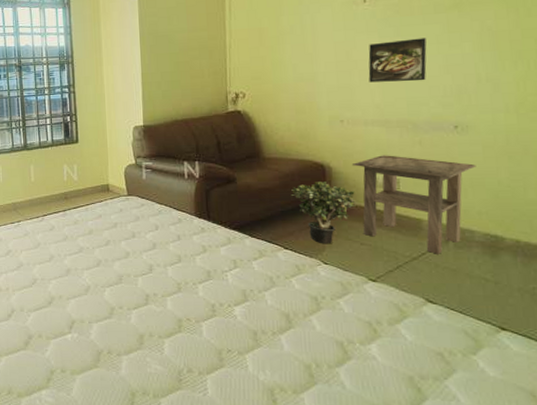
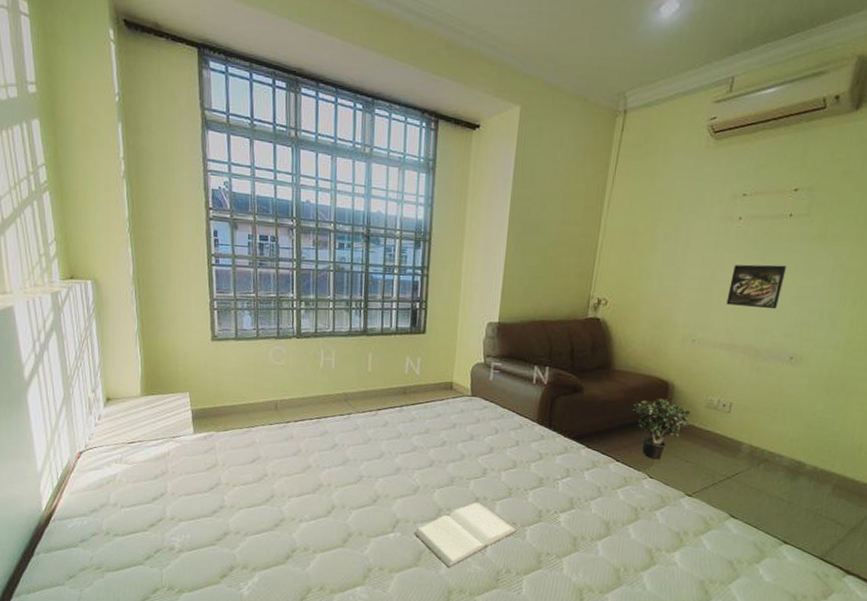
book: none [90,299,192,368] -> present [414,502,517,567]
side table: present [351,155,476,254] -> none [690,378,799,475]

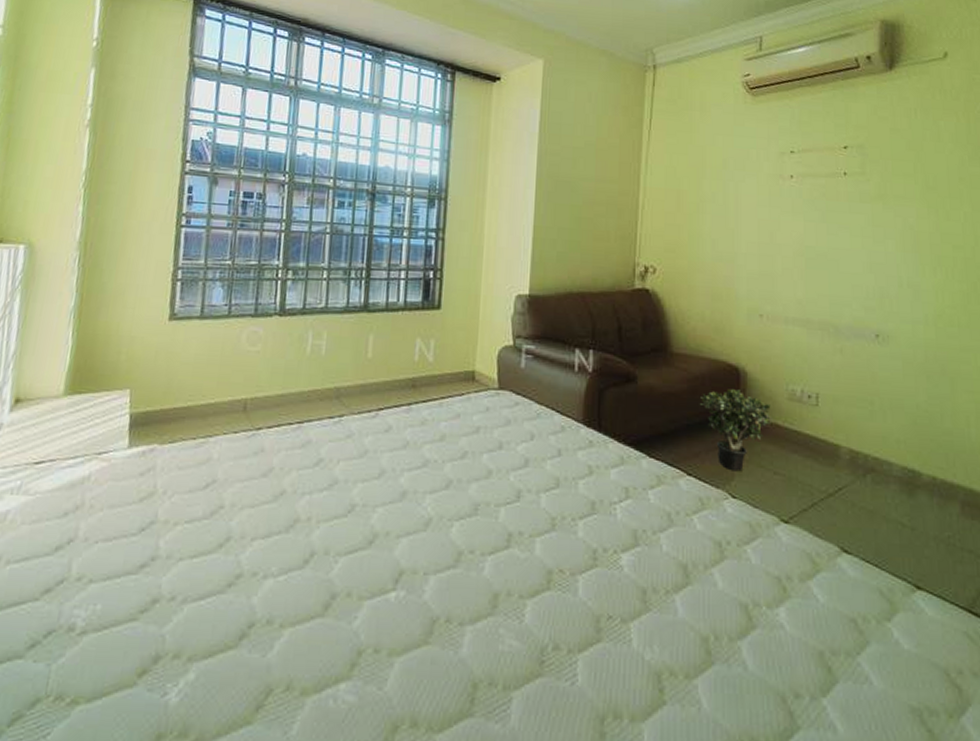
book: present [414,502,517,567] -> none [424,540,565,644]
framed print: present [726,264,787,310] -> none [791,226,852,278]

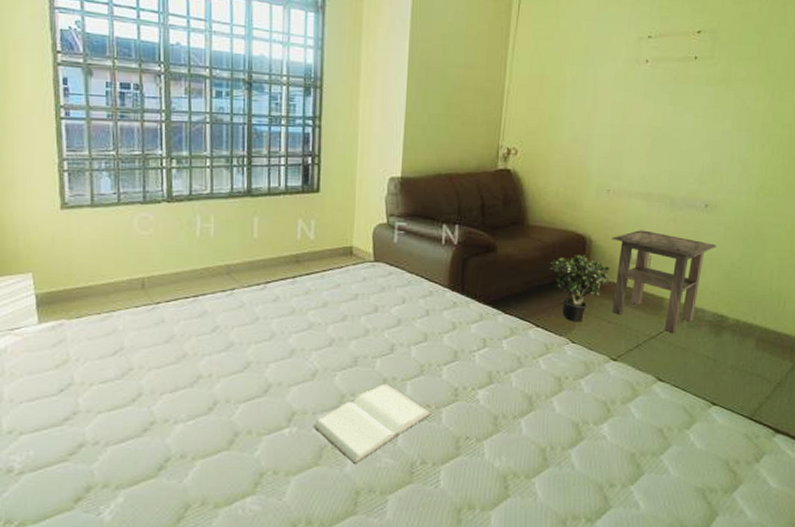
book: none [424,540,565,644] -> present [313,384,432,464]
side table: none [769,362,896,490] -> present [611,230,717,333]

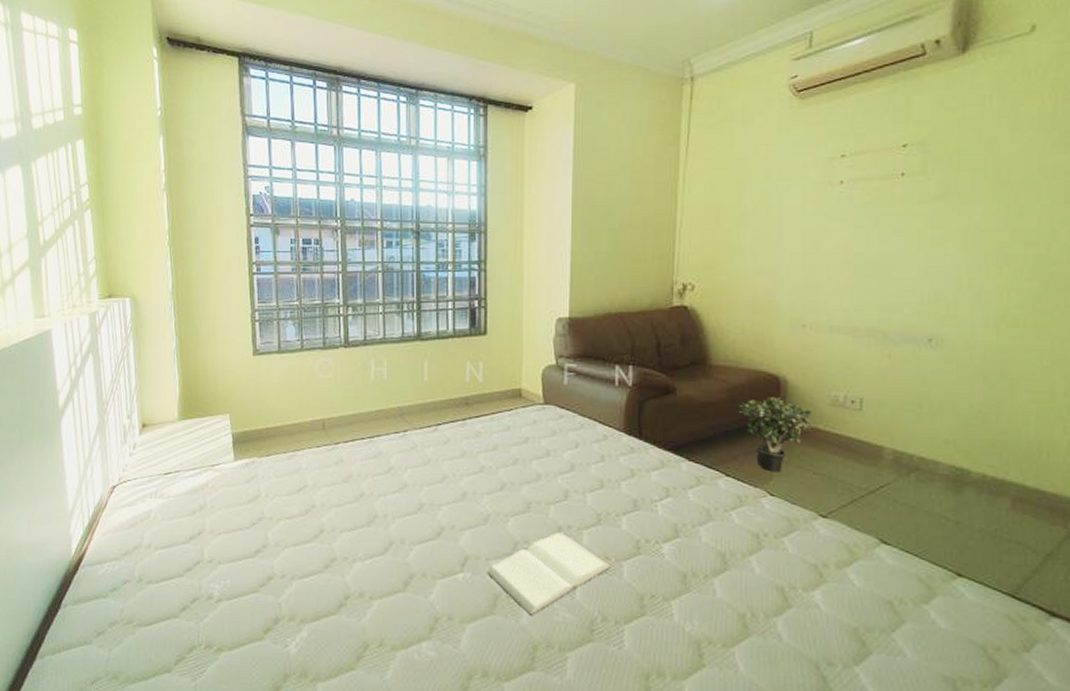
side table: present [611,230,717,333] -> none [810,369,948,488]

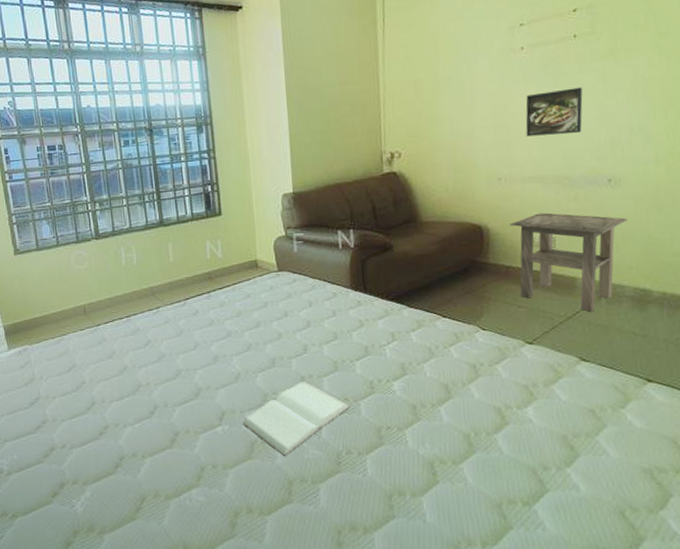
potted plant: present [738,397,813,472] -> none [448,244,514,310]
side table: none [810,369,948,488] -> present [509,212,628,312]
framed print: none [838,232,908,283] -> present [525,87,583,137]

